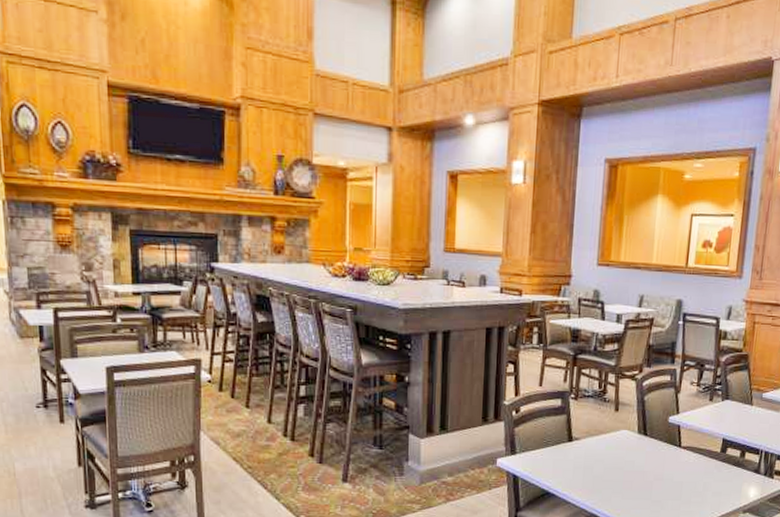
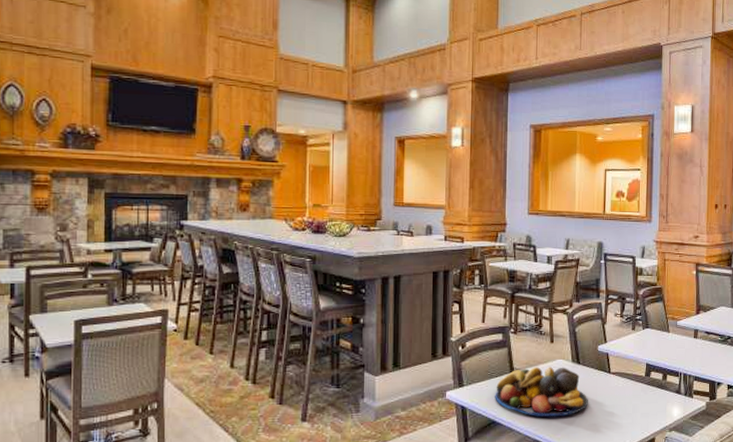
fruit bowl: none [550,437,654,491] -> present [495,367,588,417]

